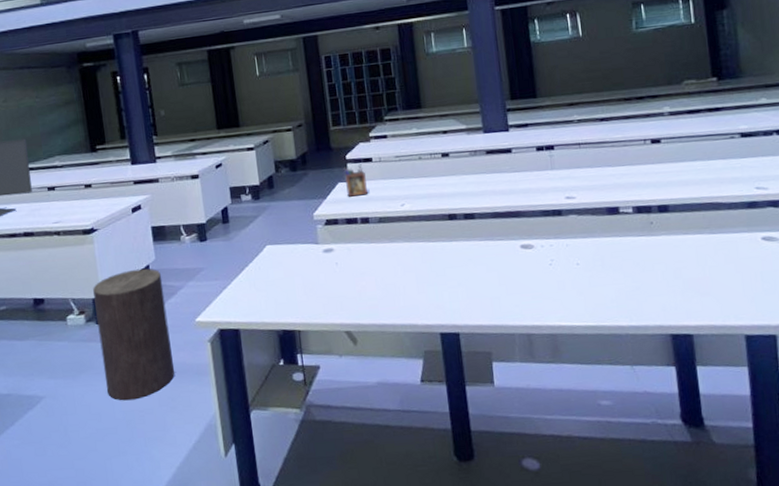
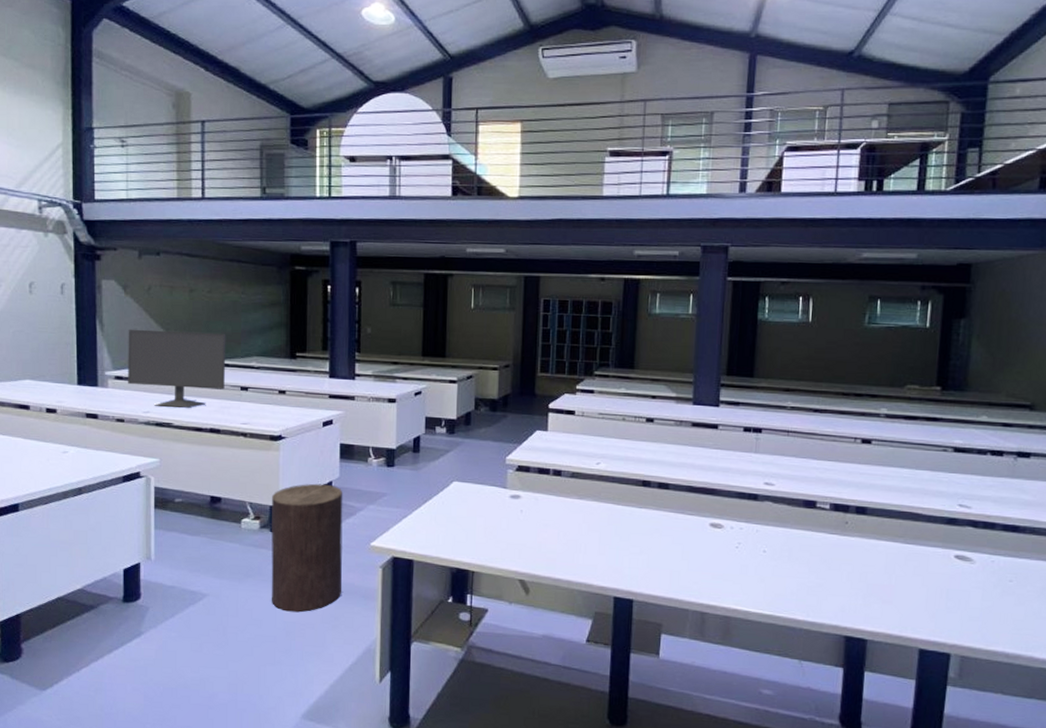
desk organizer: present [344,164,368,197] -> none [544,415,566,448]

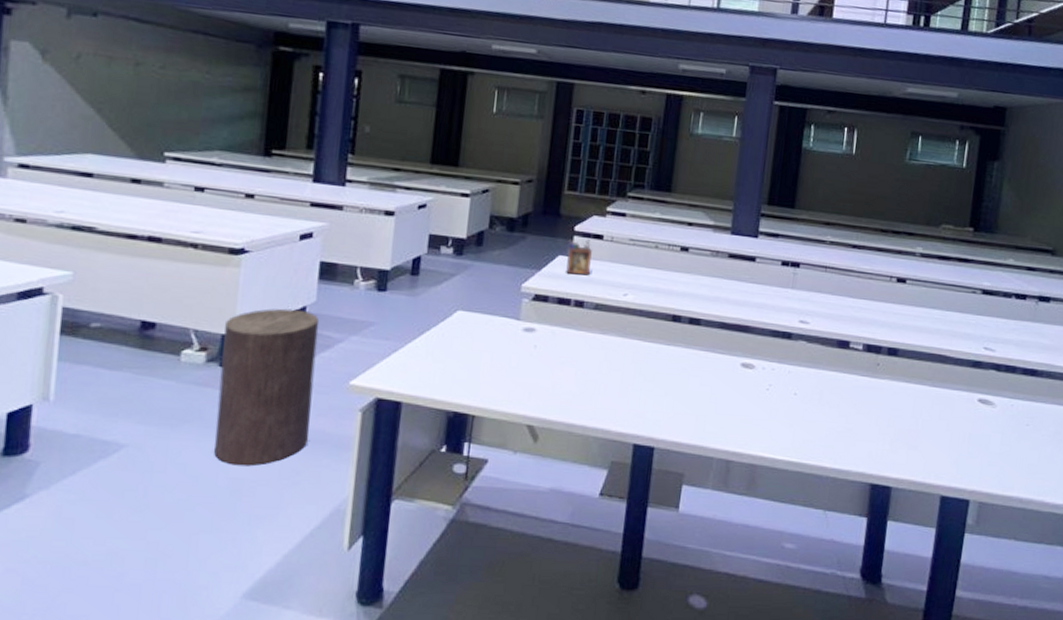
computer monitor: present [128,329,226,409] -> none [36,105,181,211]
desk organizer: none [544,415,566,448] -> present [566,239,592,276]

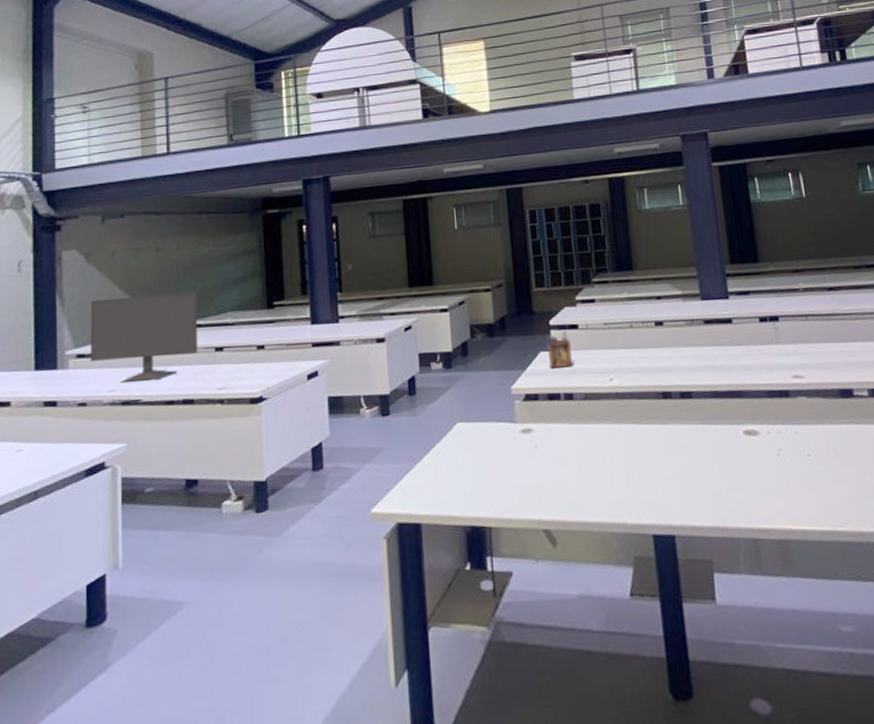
computer monitor: none [36,105,181,211] -> present [90,291,198,384]
stool: present [214,308,320,466] -> none [255,446,342,611]

